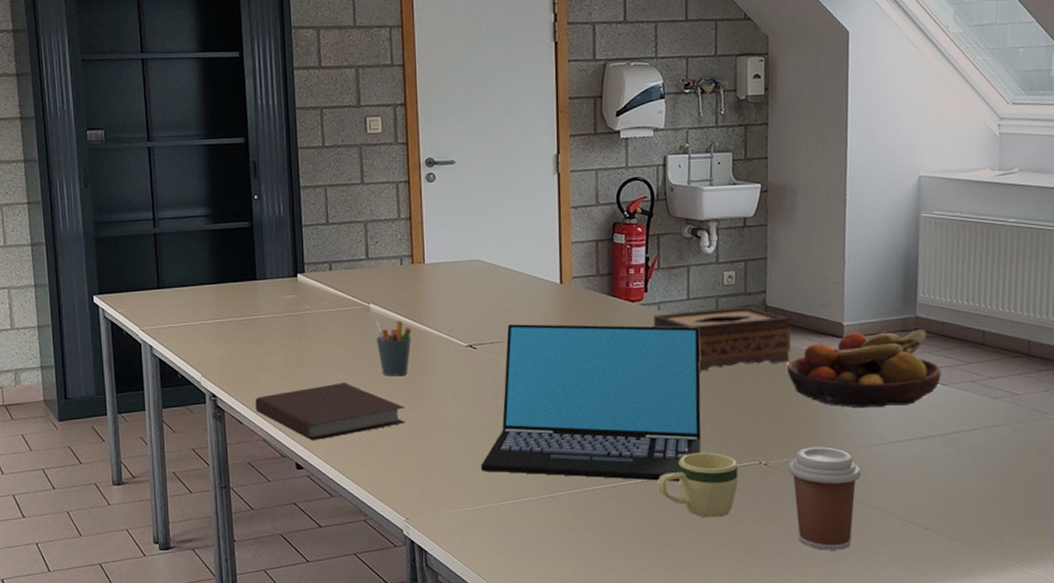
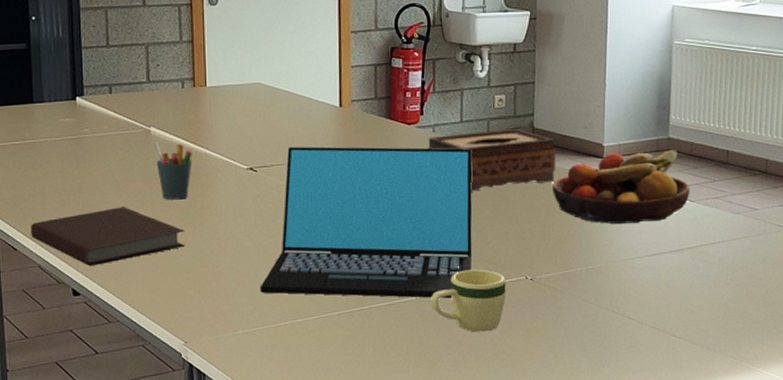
coffee cup: present [788,447,862,550] -> none [552,261,619,360]

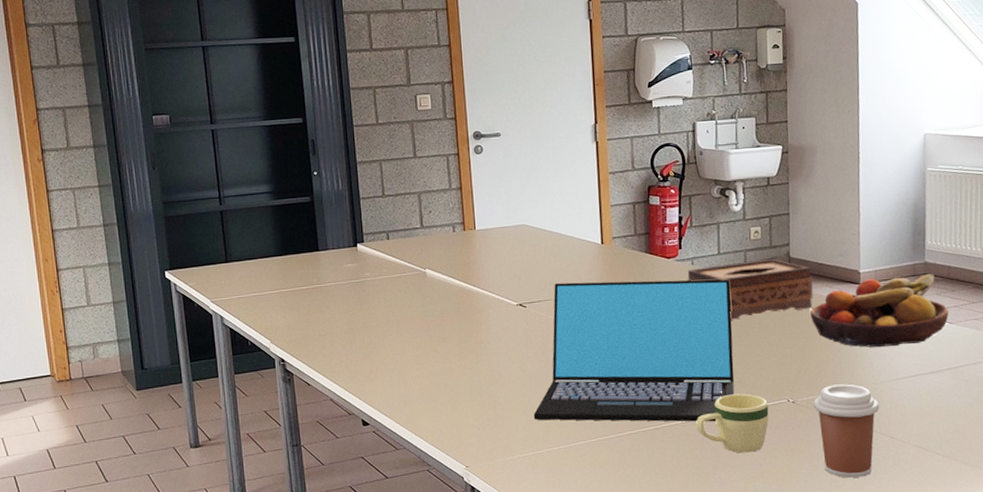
notebook: present [31,207,185,266] -> none [322,343,462,398]
pen holder: present [154,142,192,200] -> none [430,283,466,336]
coffee cup: none [552,261,619,360] -> present [813,384,880,478]

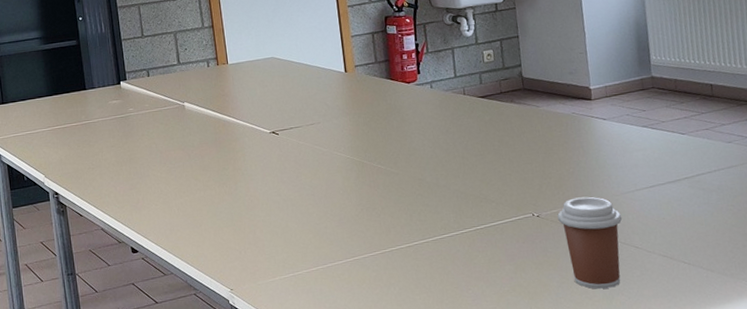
laptop: present [533,279,735,422] -> none [291,100,481,242]
tissue box: present [686,259,813,320] -> none [427,79,548,139]
mug: present [696,393,769,453] -> none [446,209,516,268]
fruit bowl: present [809,274,949,348] -> none [546,87,680,160]

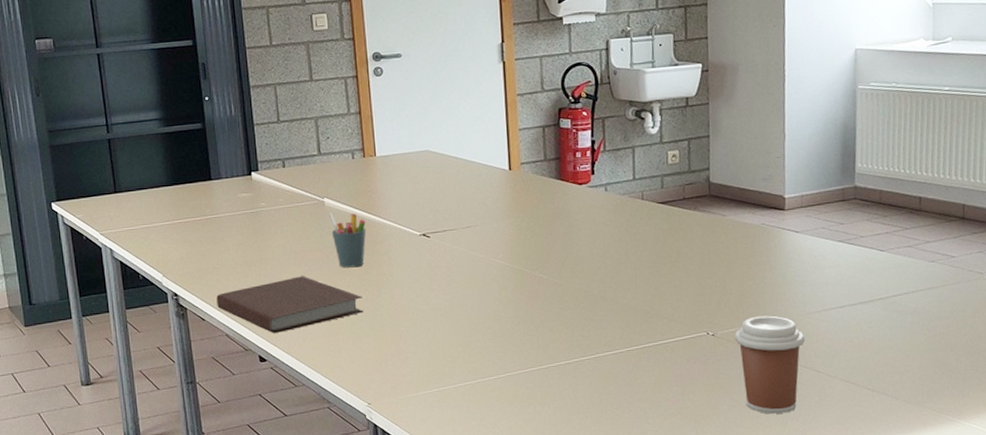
notebook: none [92,173,223,226] -> present [216,276,363,333]
pen holder: none [189,115,223,165] -> present [329,212,367,268]

